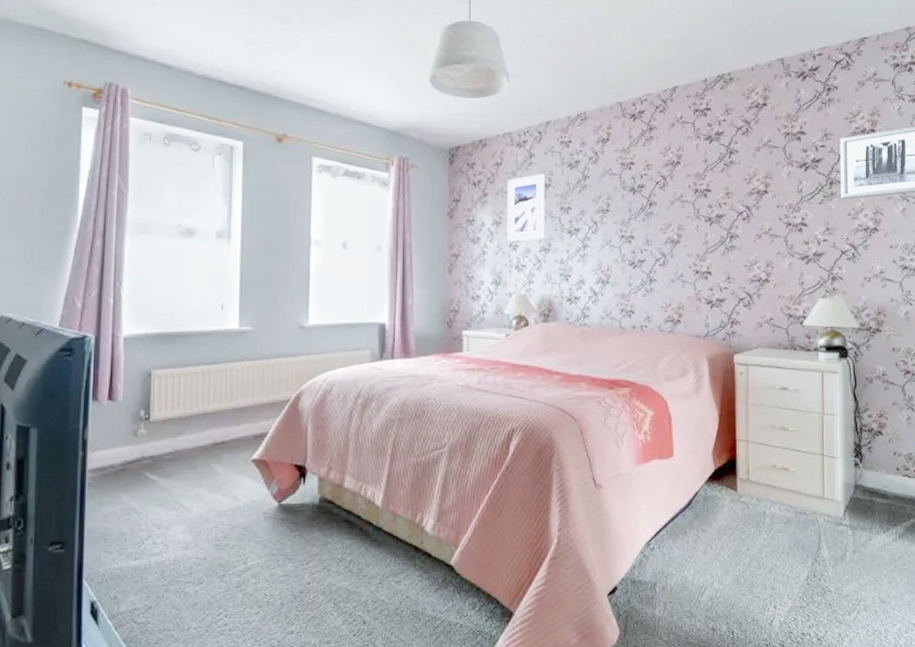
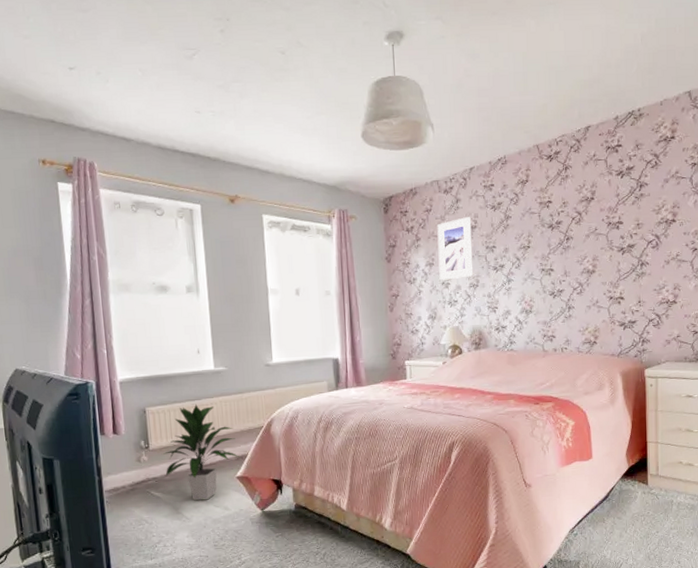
indoor plant: none [165,368,258,487] -> present [163,404,239,501]

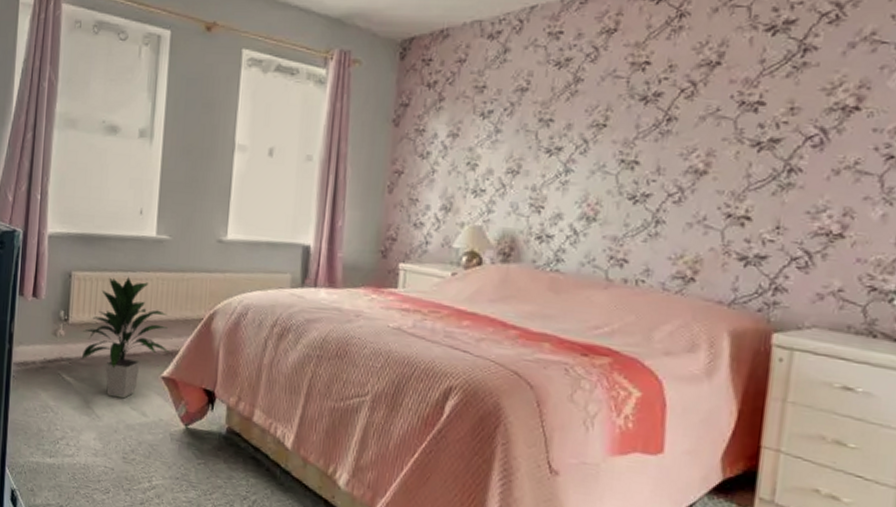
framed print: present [437,217,474,280] -> none [464,74,523,160]

